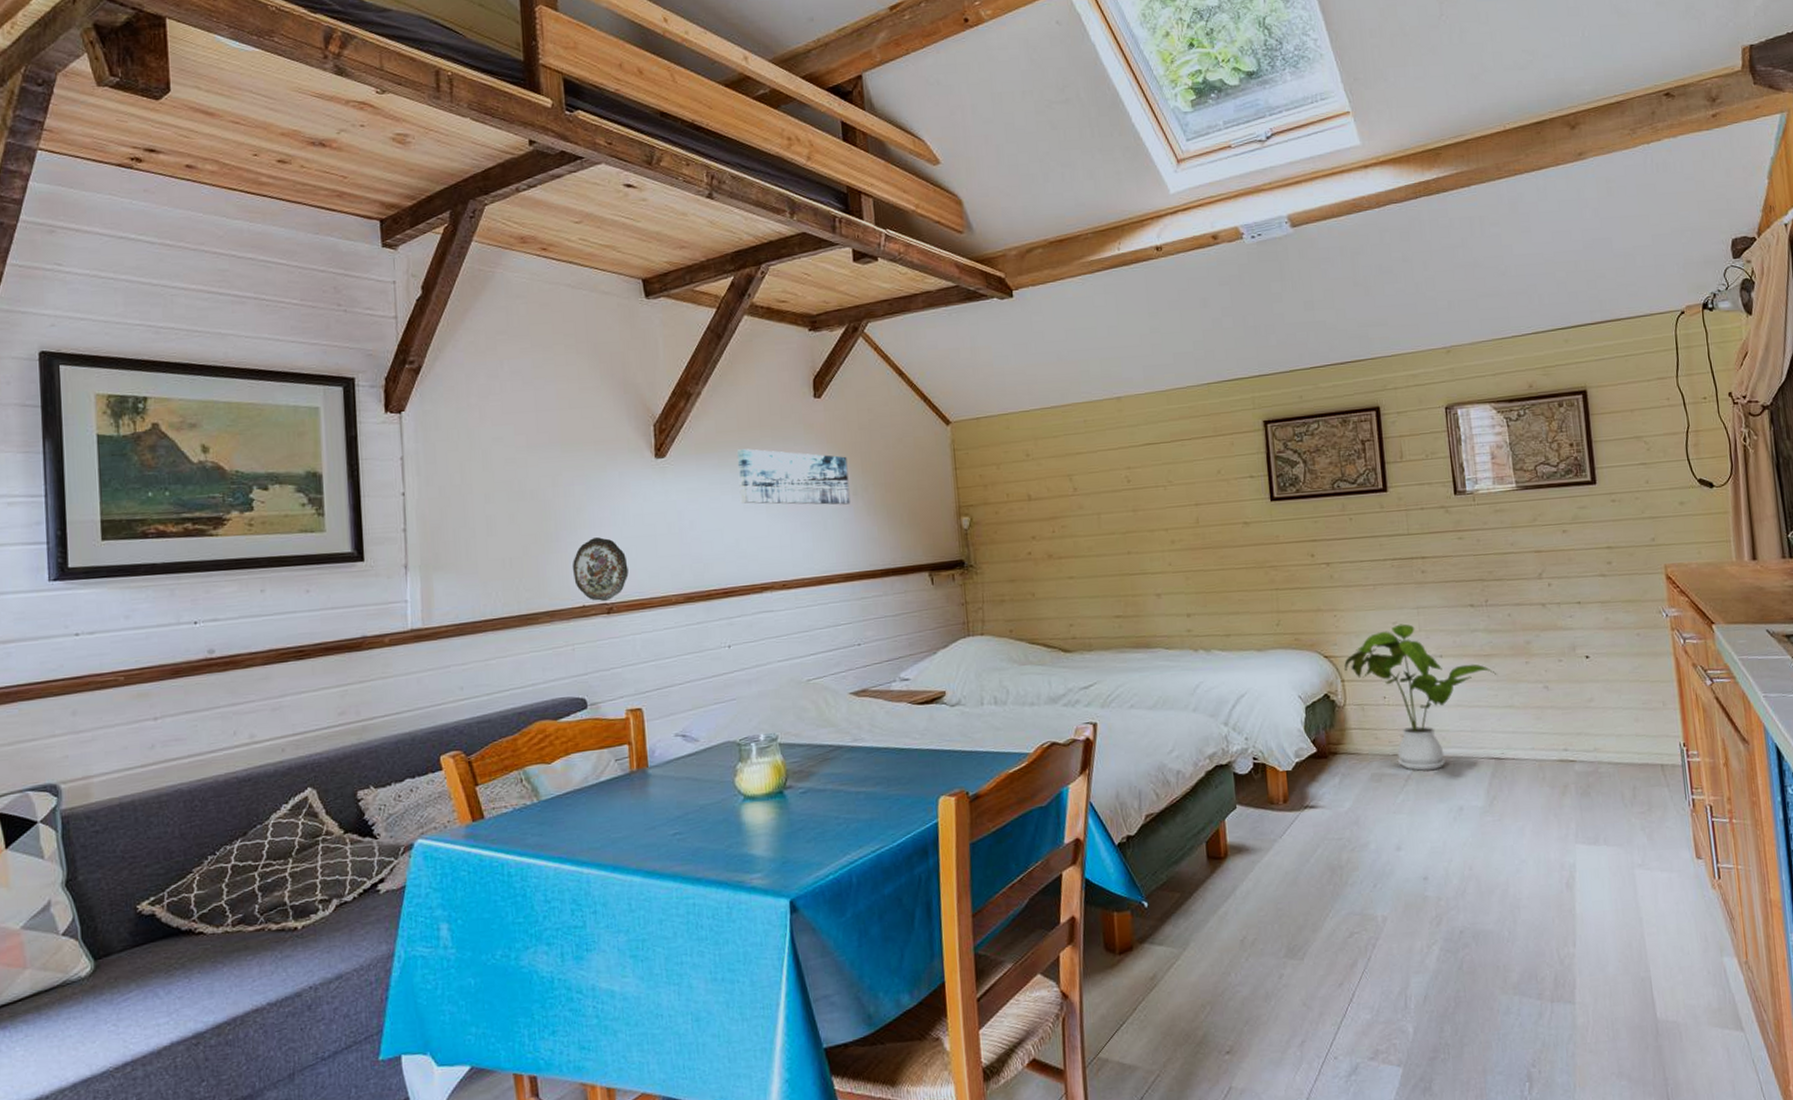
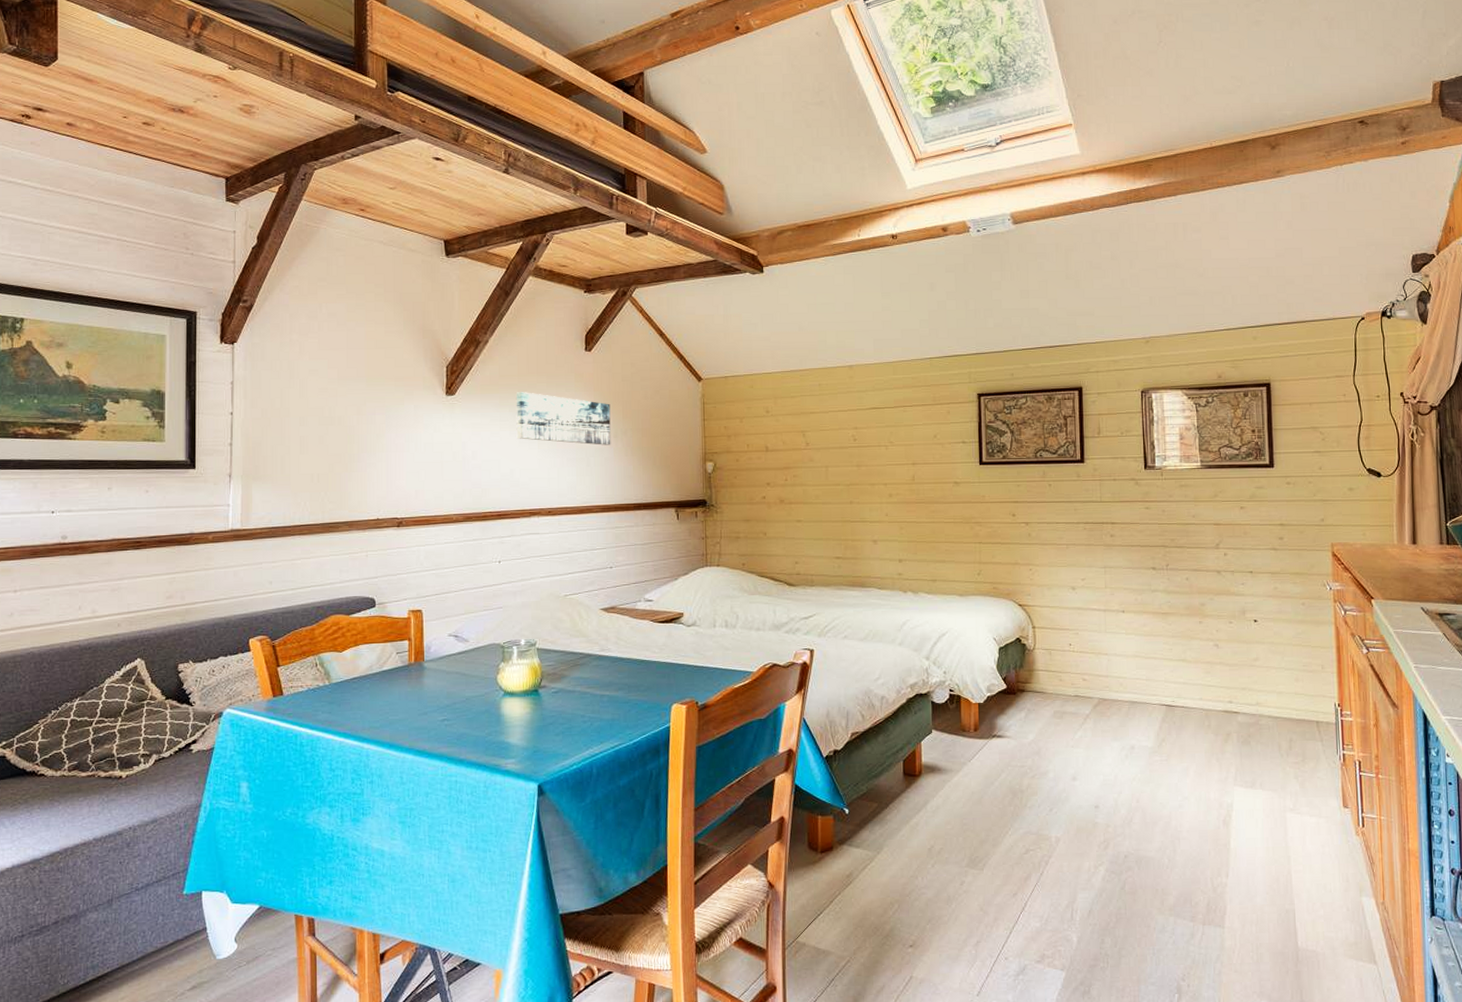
decorative plate: present [573,537,629,602] -> none [371,461,417,516]
house plant: present [1344,624,1497,771] -> none [1036,580,1173,711]

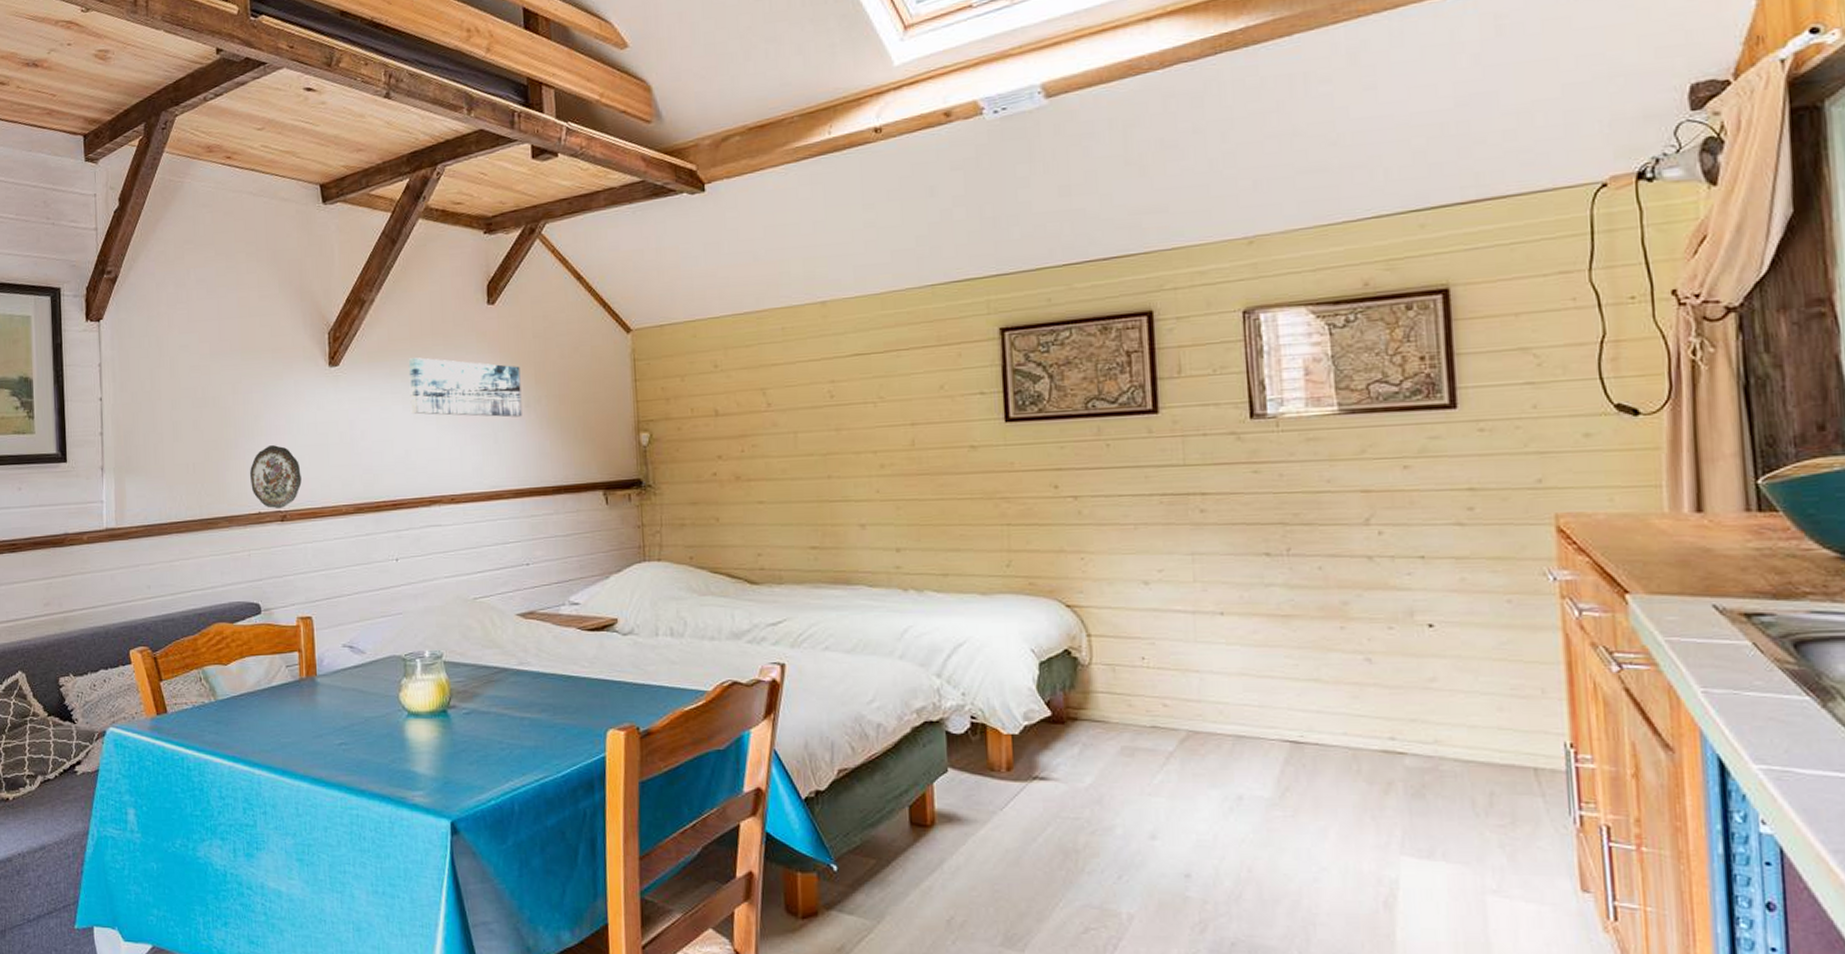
decorative plate: none [371,461,417,516] -> present [250,445,302,509]

